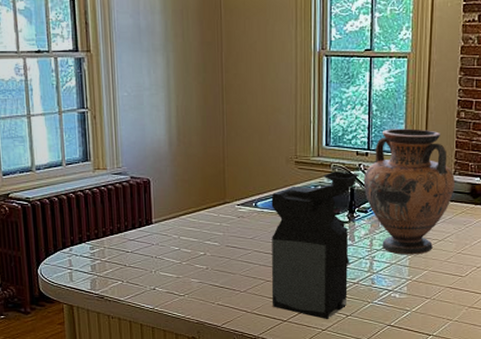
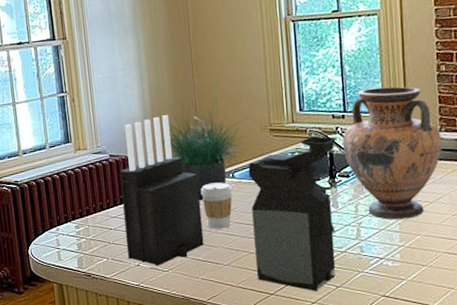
knife block: none [140,139,222,290] -> present [120,114,204,266]
potted plant: none [176,124,277,228] -> present [152,96,250,201]
coffee cup: none [222,211,254,256] -> present [200,182,232,229]

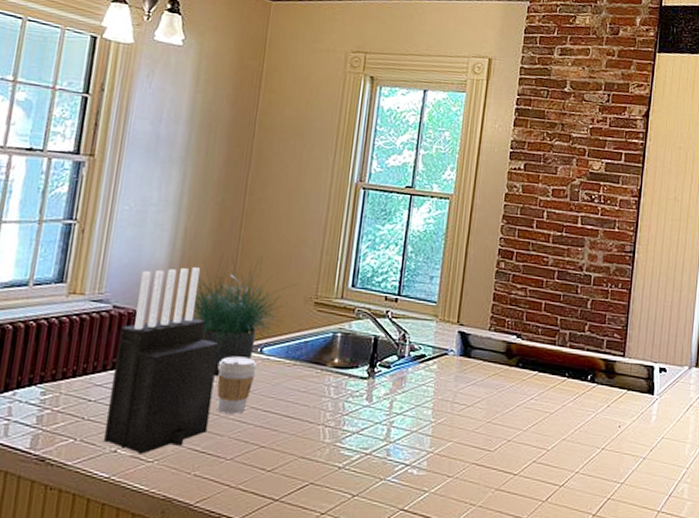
coffee maker: present [248,136,337,292] -> none [263,317,386,501]
vase: present [342,86,442,220] -> none [389,274,490,422]

